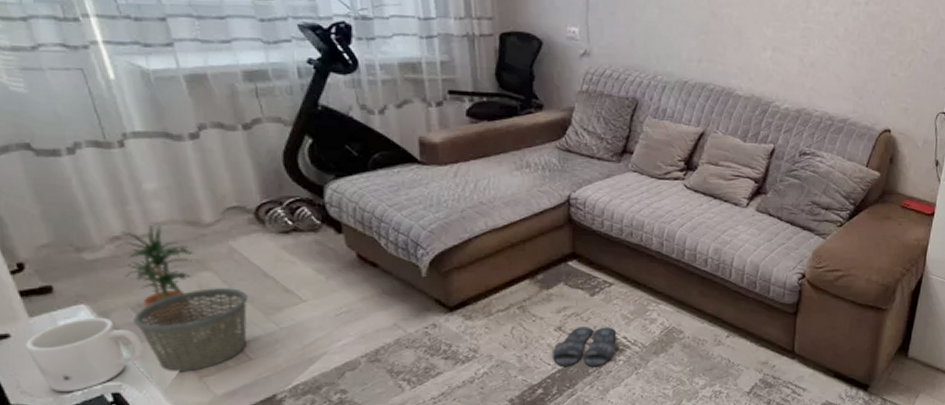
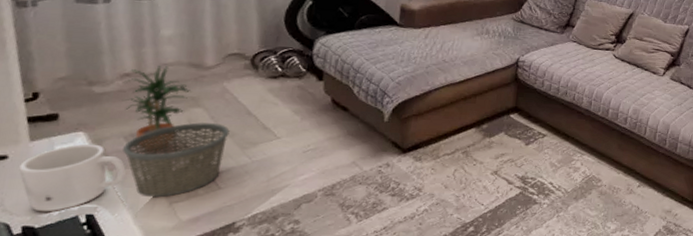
slippers: present [553,327,618,367] -> none [486,172,544,209]

